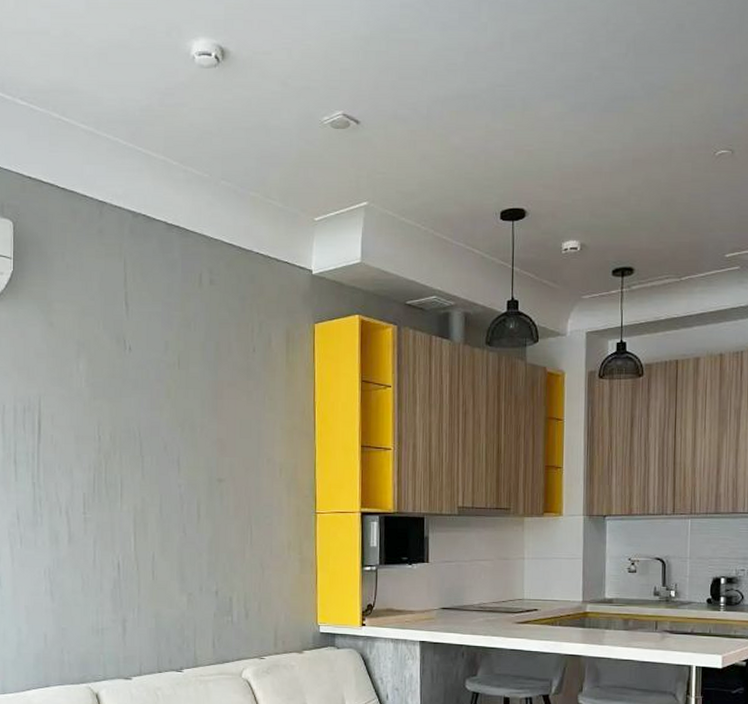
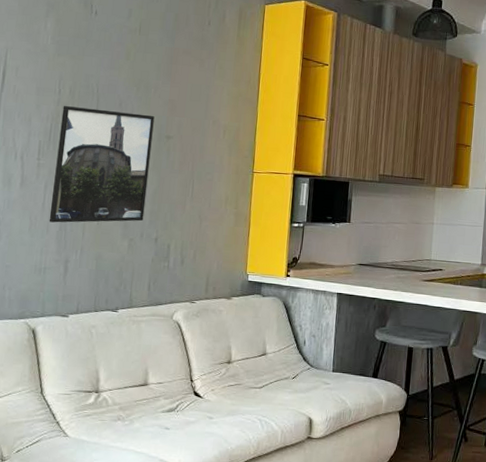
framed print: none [101,454,203,580] -> present [49,106,155,223]

